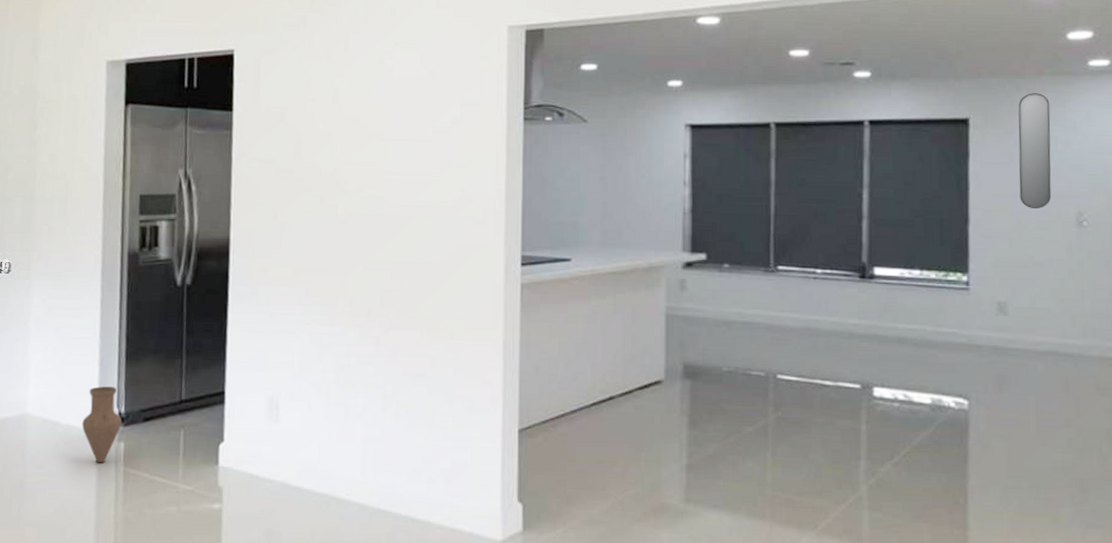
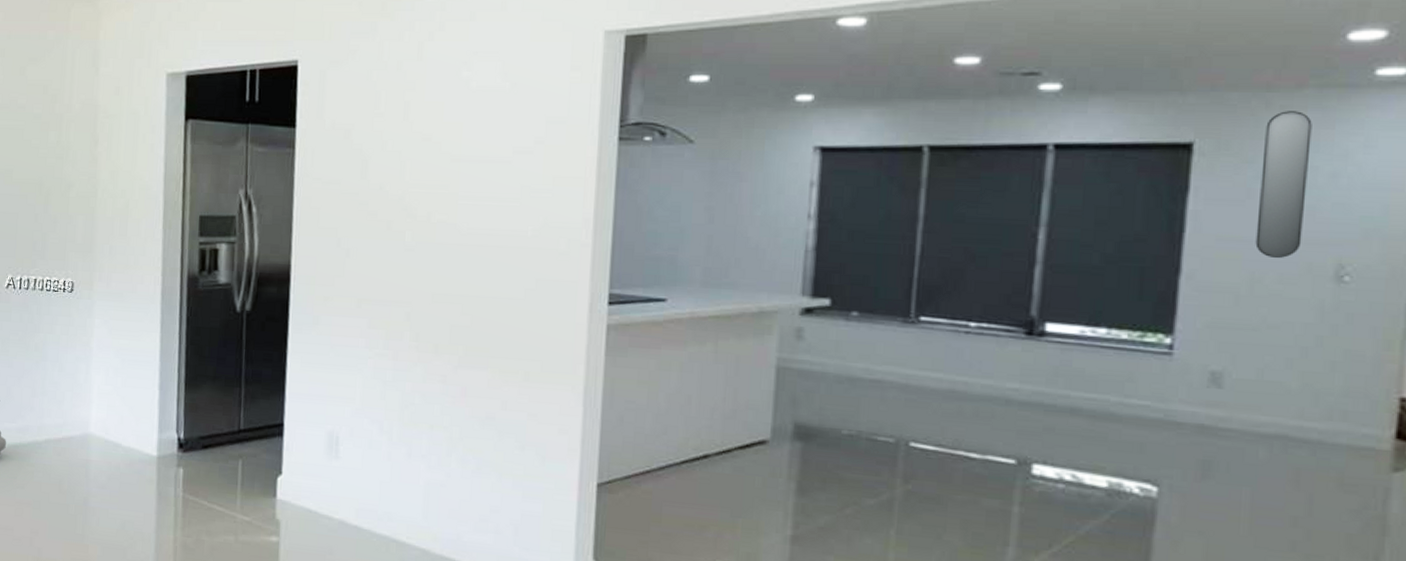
vase: present [82,386,122,463] -> none [142,410,182,488]

